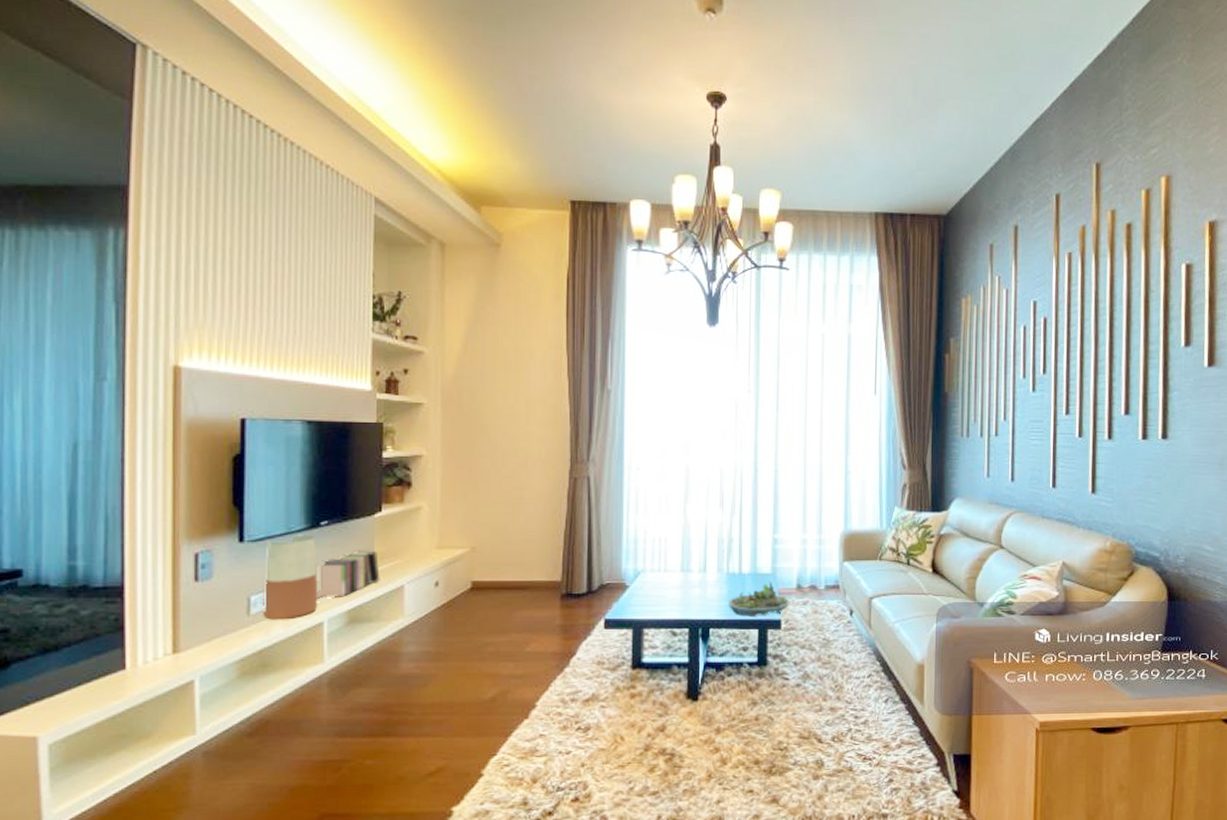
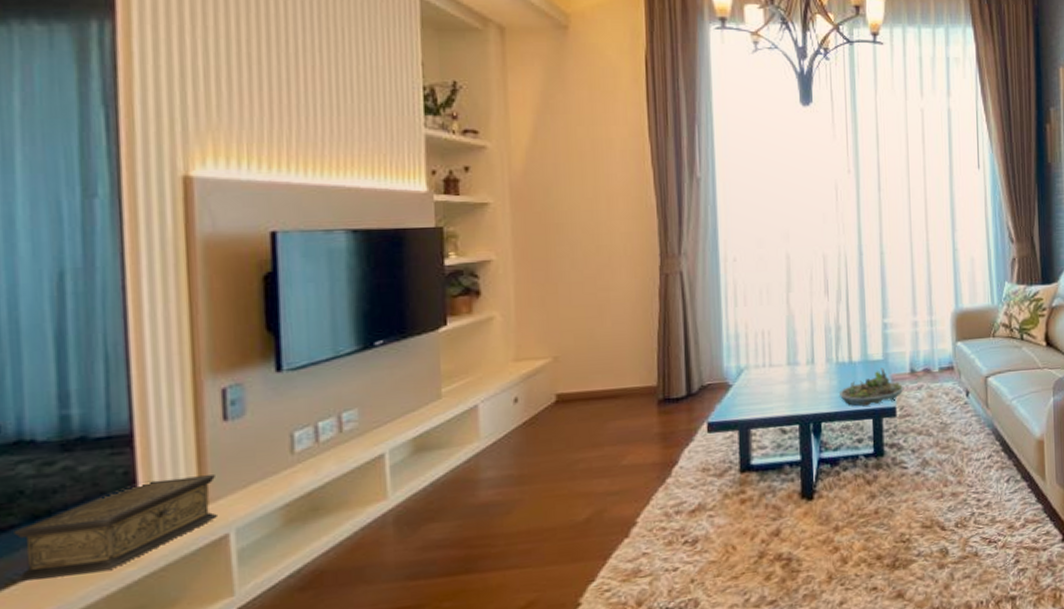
decorative box: none [30,628,186,703] -> present [14,475,217,582]
vase: present [263,536,318,620] -> none [309,358,377,457]
books: present [317,552,380,597] -> none [373,370,449,427]

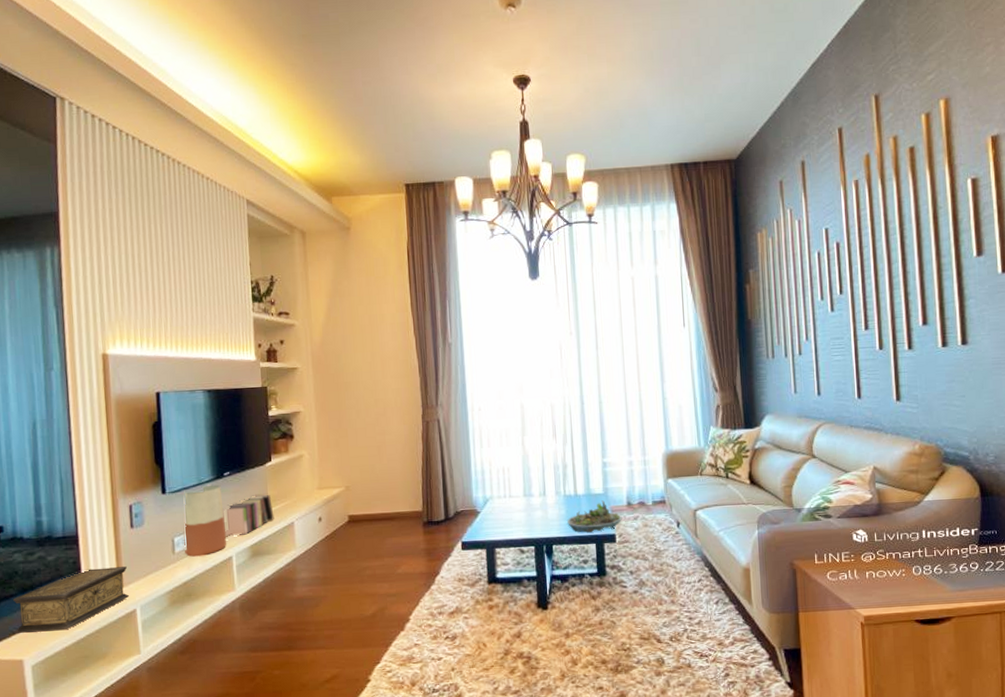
vase: none [309,358,377,457] -> present [183,485,227,557]
books: none [373,370,449,427] -> present [224,495,274,536]

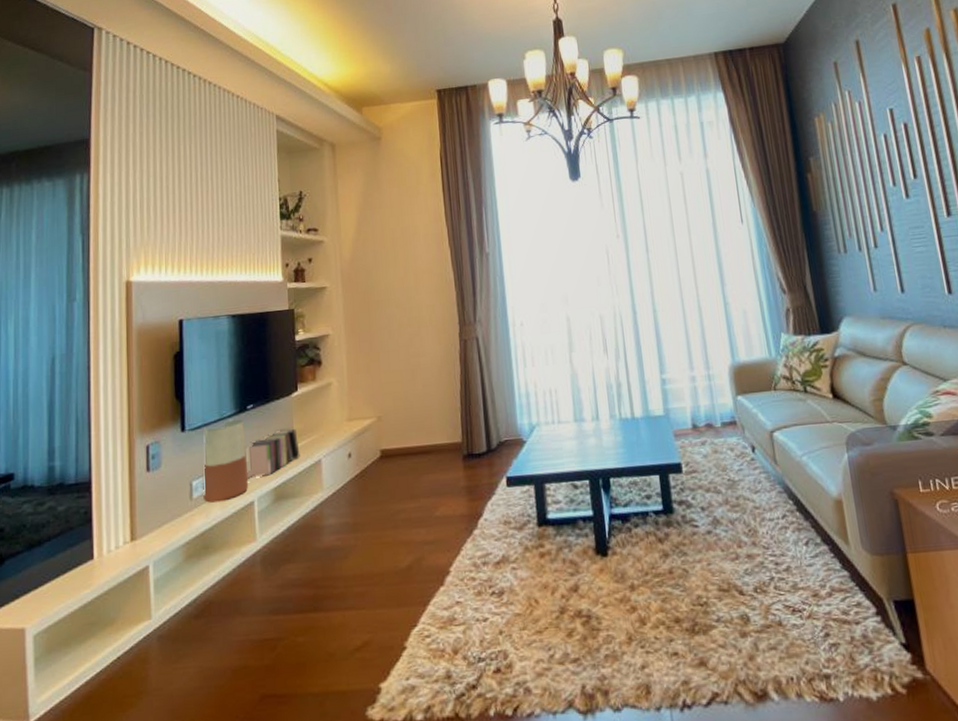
decorative box: present [13,566,129,633] -> none [19,516,142,597]
succulent planter: present [567,500,622,533] -> none [625,423,688,462]

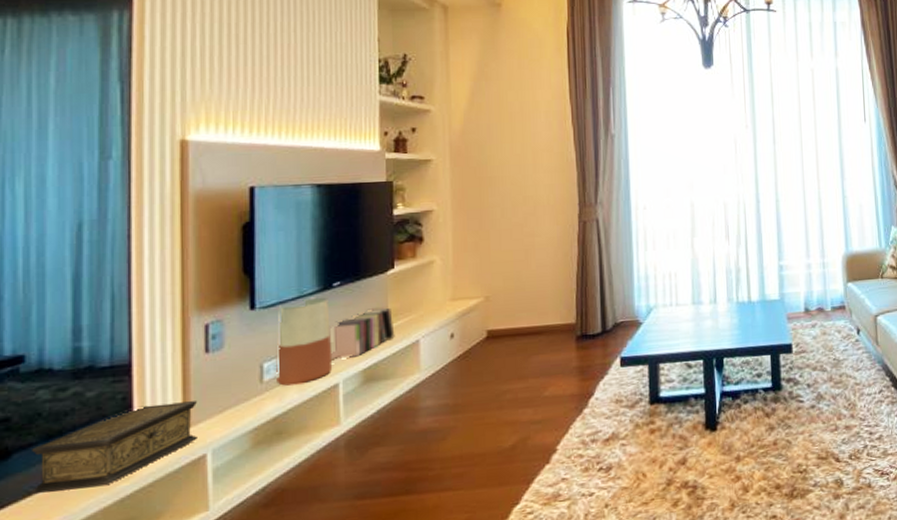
decorative box: none [19,516,142,597] -> present [32,401,197,494]

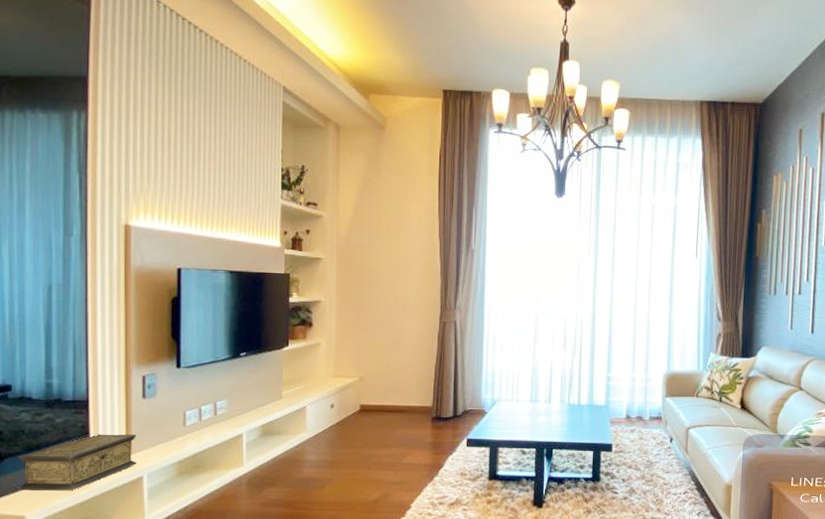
vase: present [276,298,333,386] -> none [196,364,239,431]
books: present [330,308,395,359] -> none [238,378,287,414]

